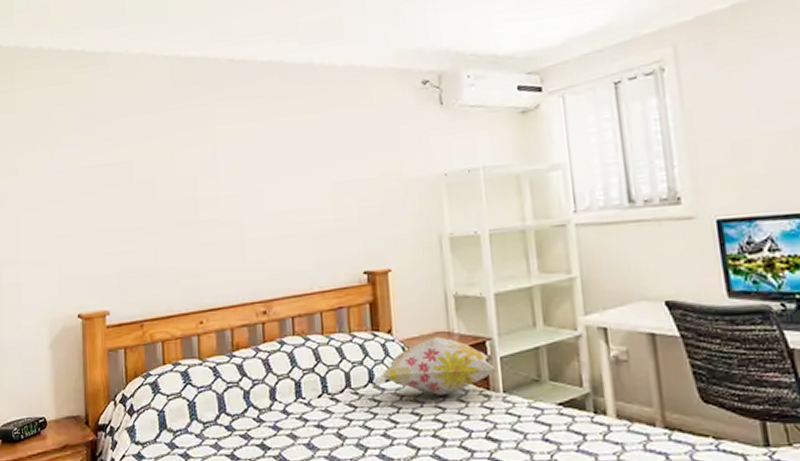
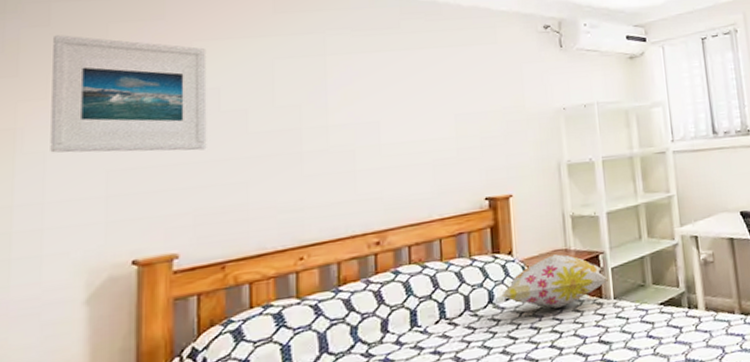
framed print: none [18,119,126,220] -> present [50,35,207,153]

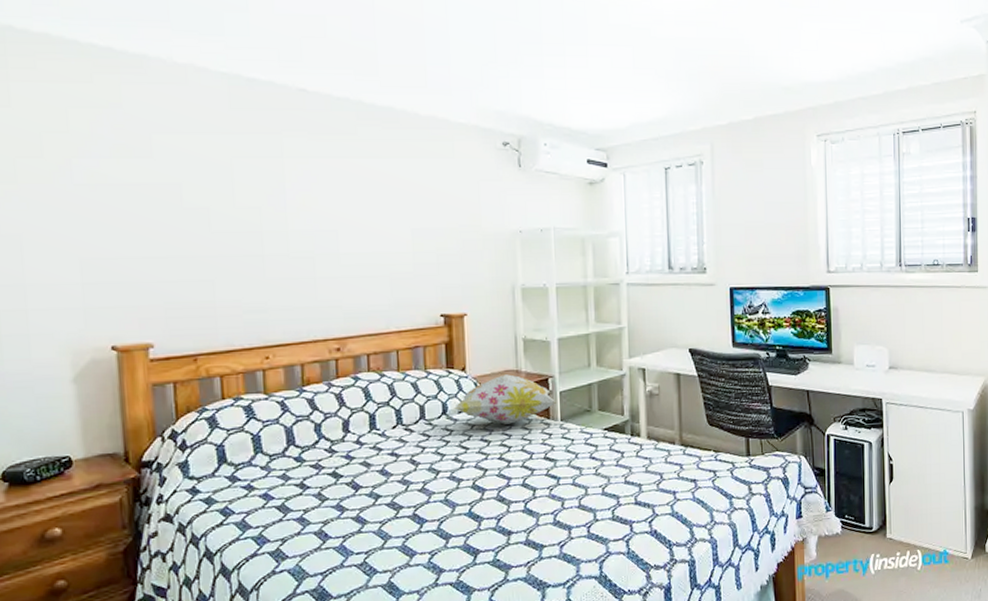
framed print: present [50,35,207,153] -> none [16,117,173,246]

